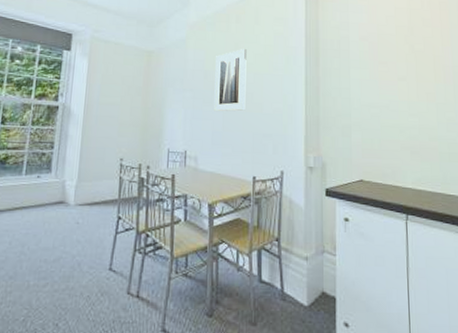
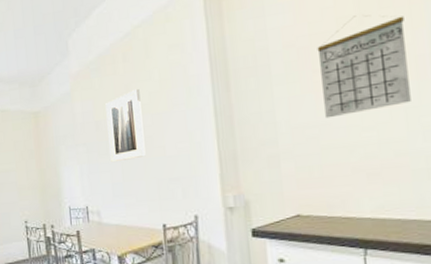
calendar: none [382,27,440,102] -> present [317,15,411,119]

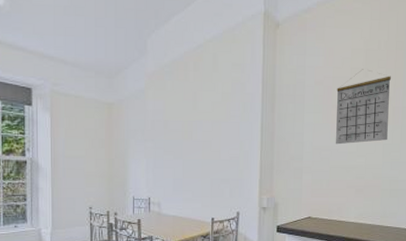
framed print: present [105,88,146,163] -> none [174,96,205,160]

